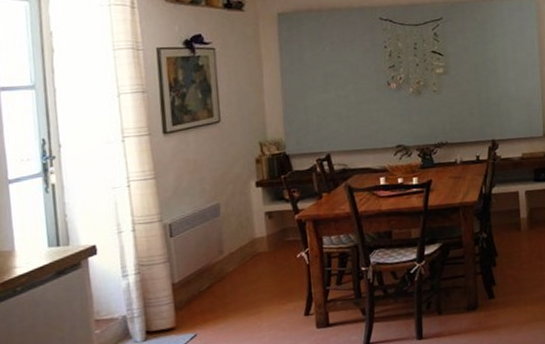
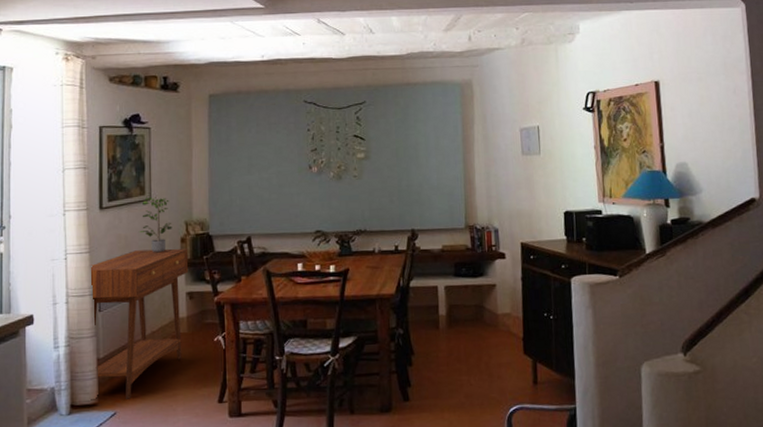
console table: none [157,169,266,321] -> present [90,248,189,399]
potted plant: none [208,119,246,176] -> present [138,197,173,253]

